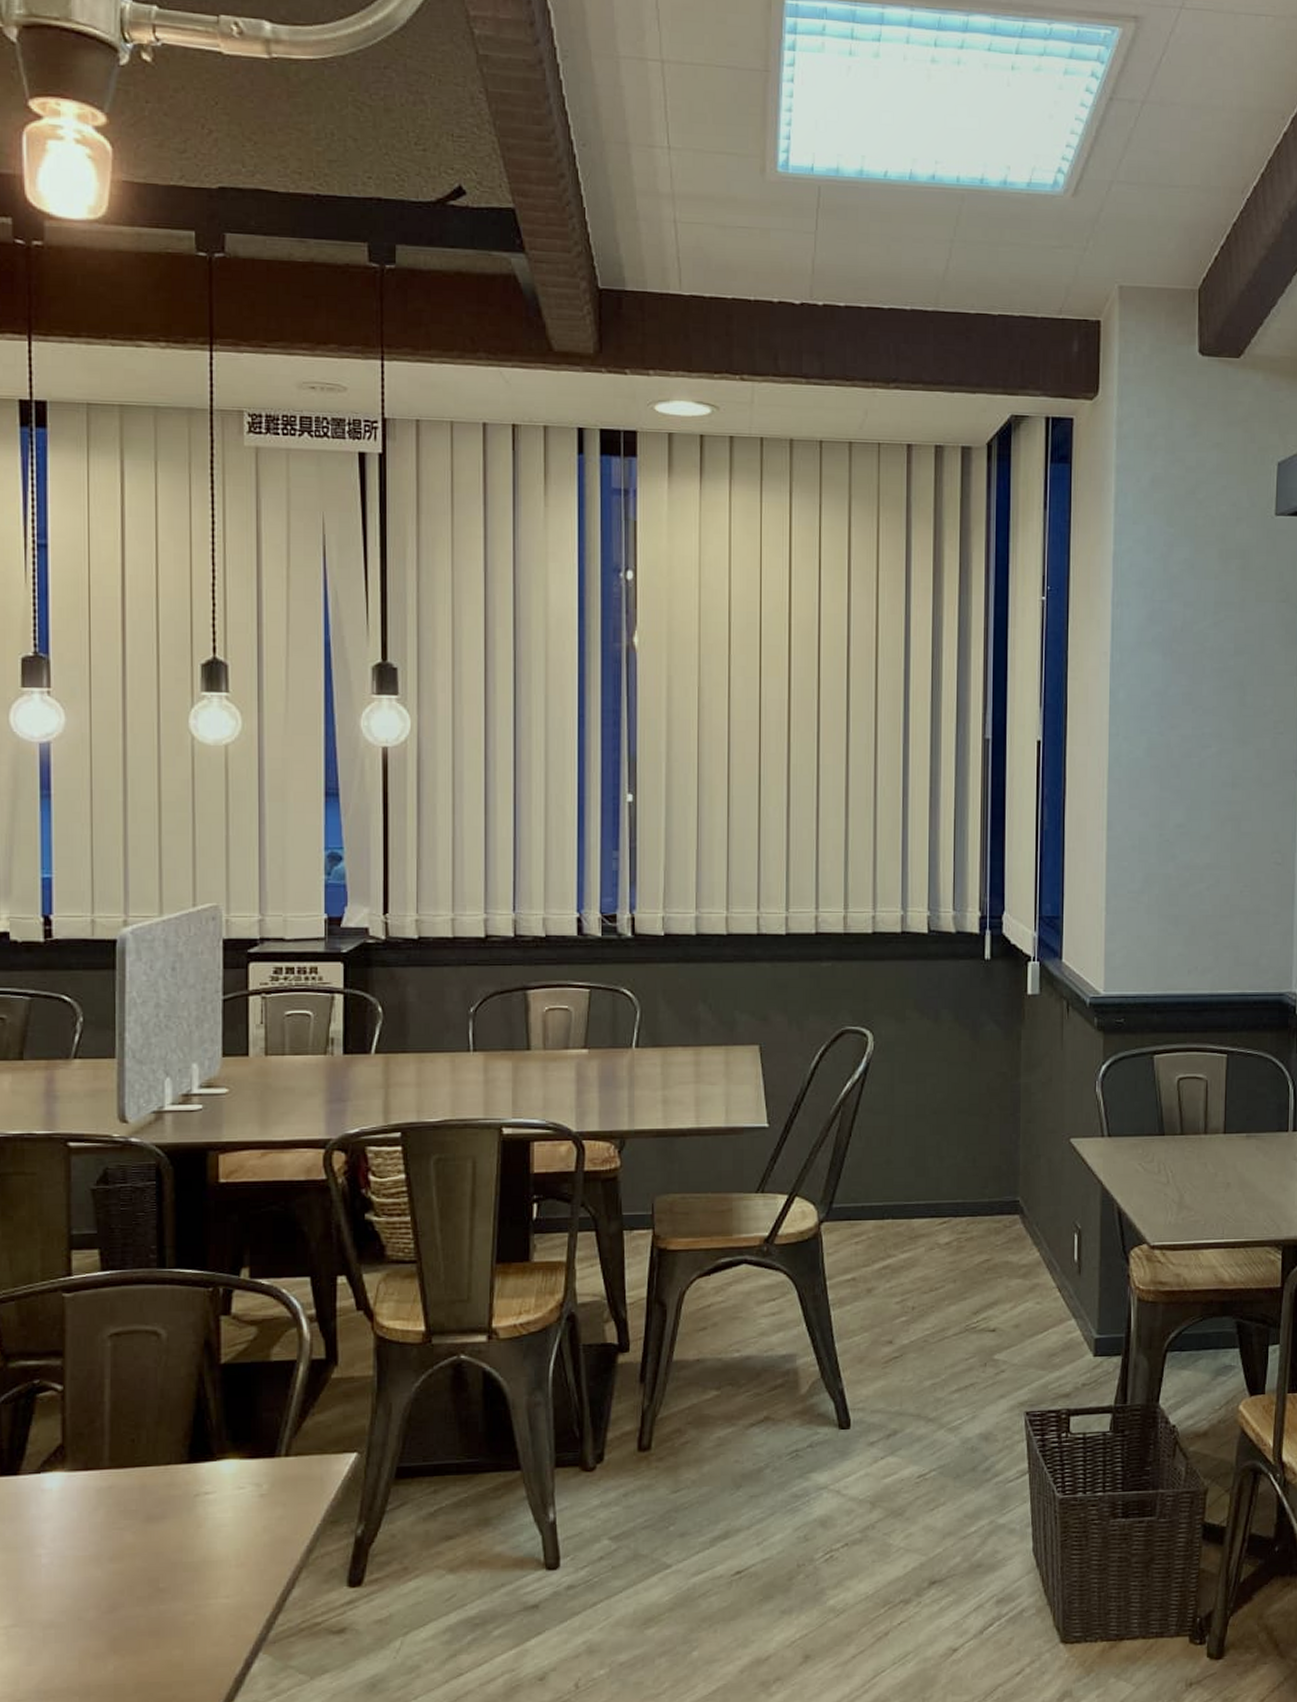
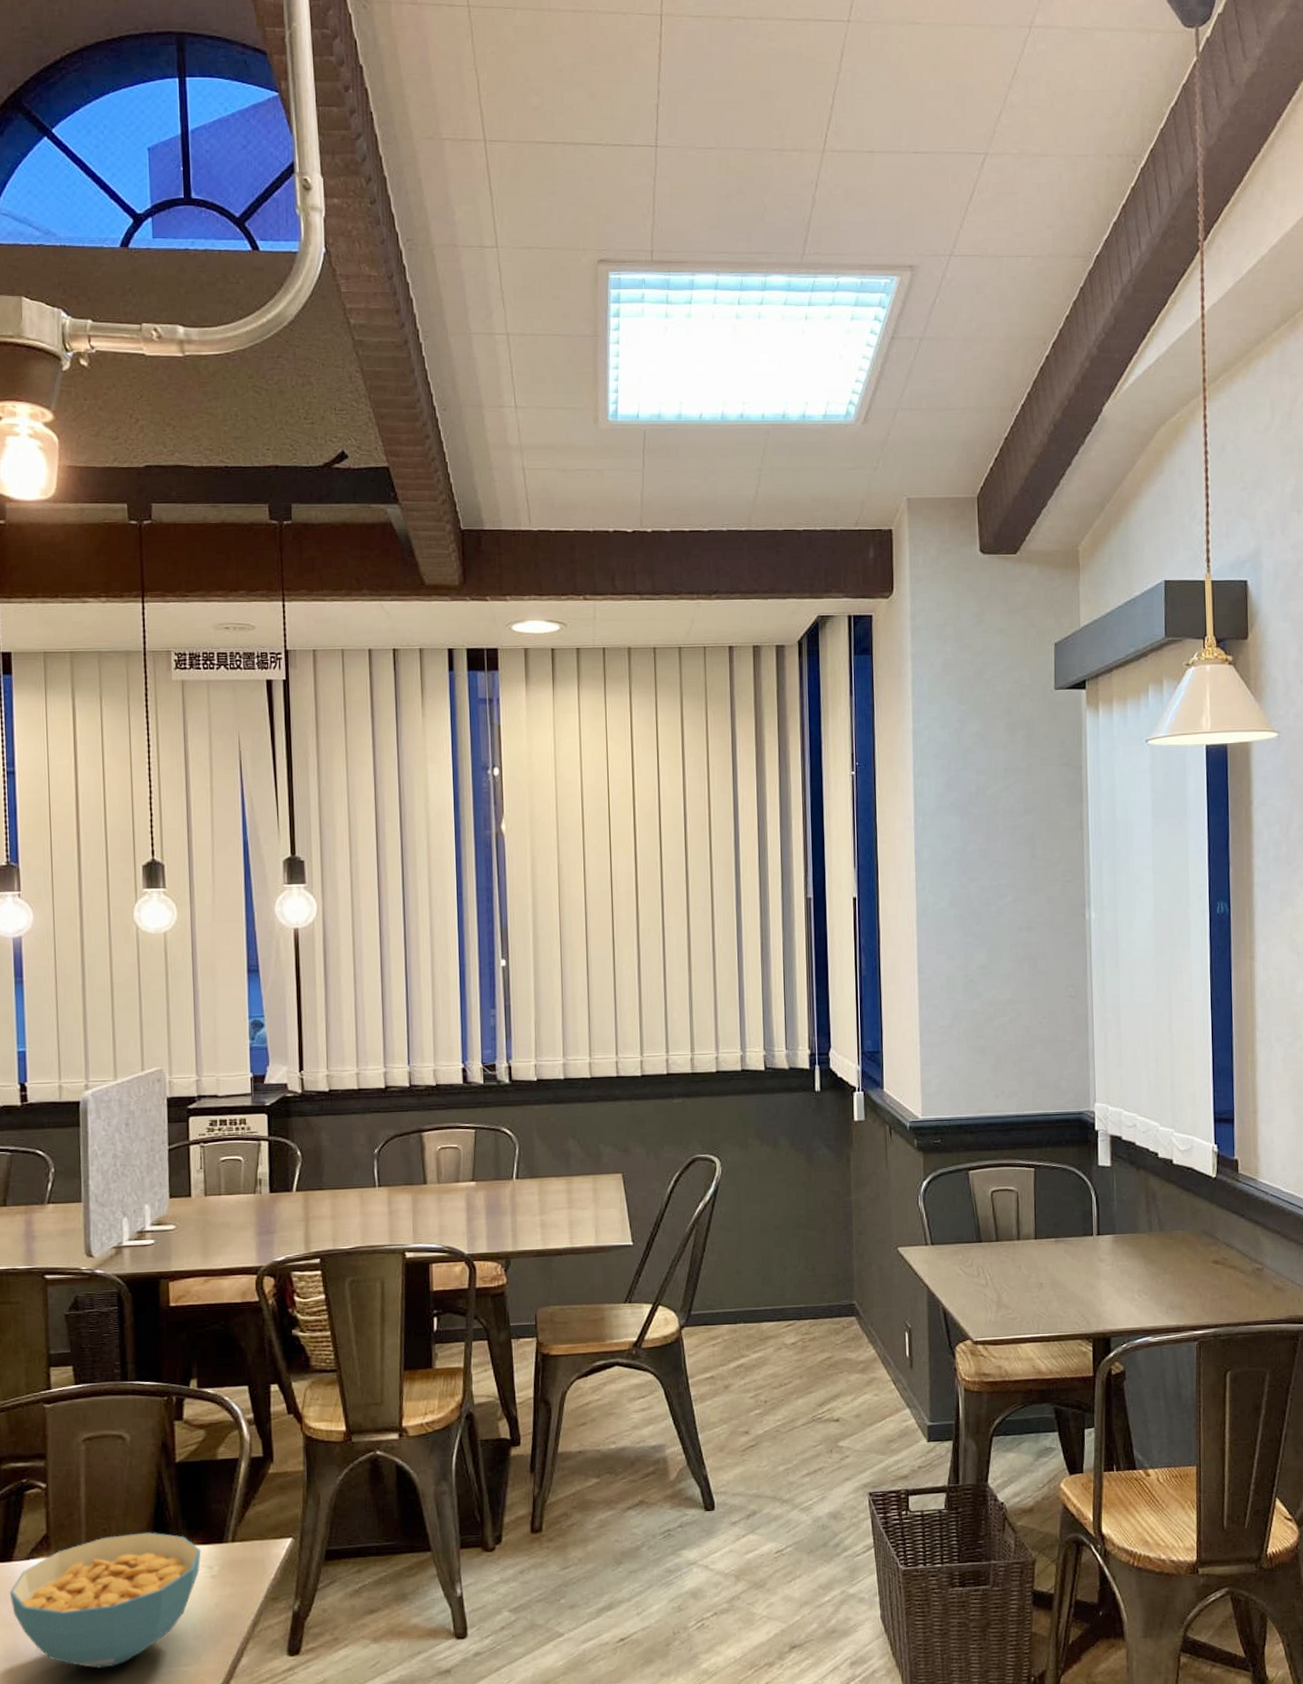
cereal bowl: none [14,1443,248,1600] -> present [9,1532,201,1668]

